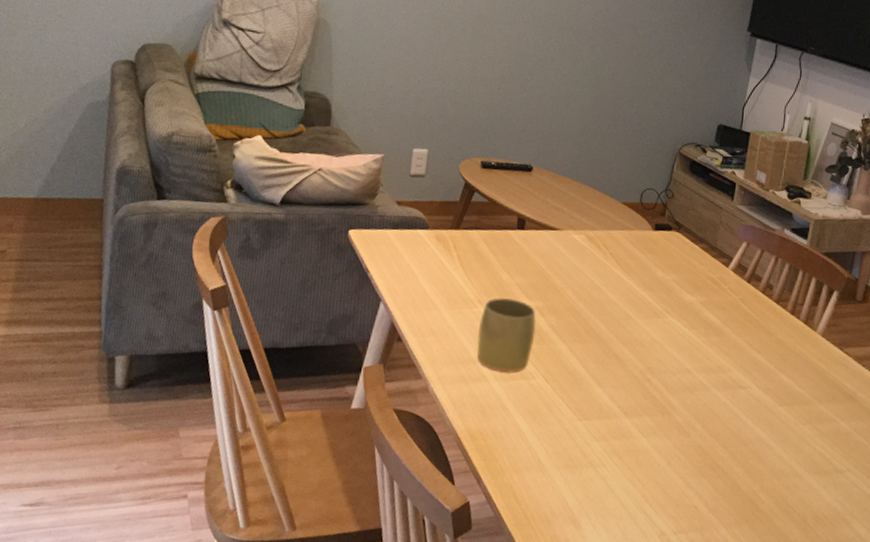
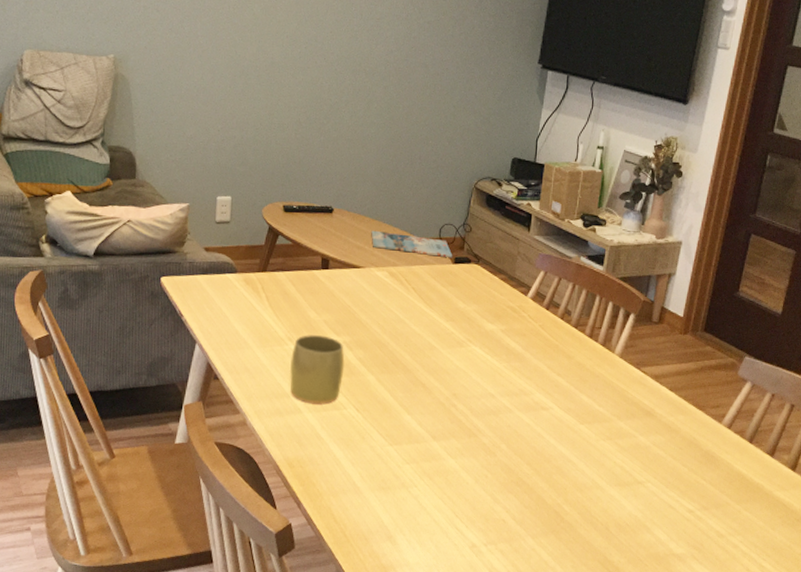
magazine: none [570,191,654,225] -> present [371,230,453,258]

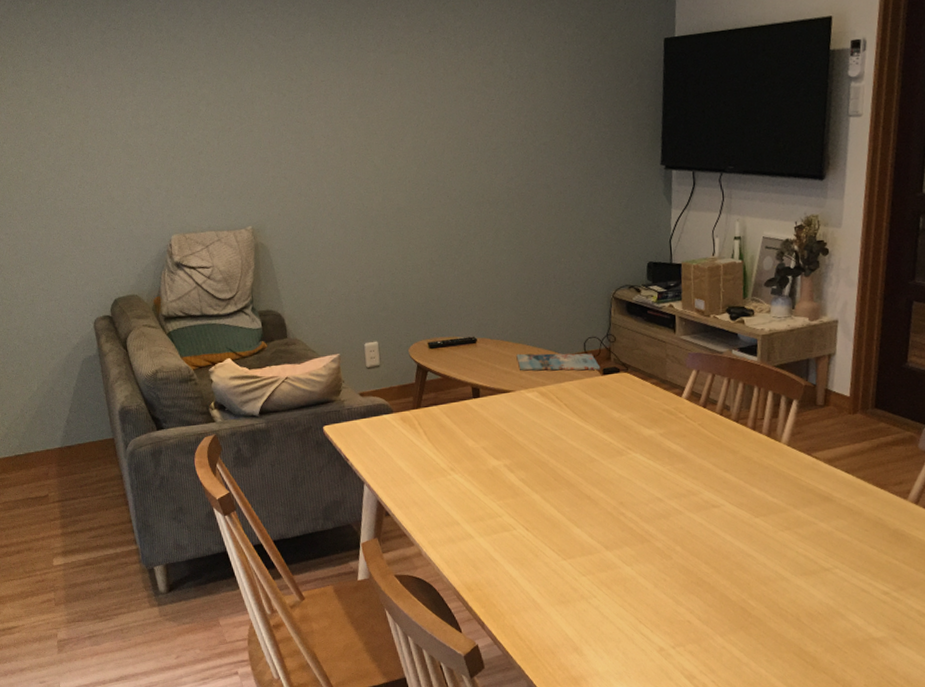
mug: present [289,335,345,404] -> none [455,461,509,528]

